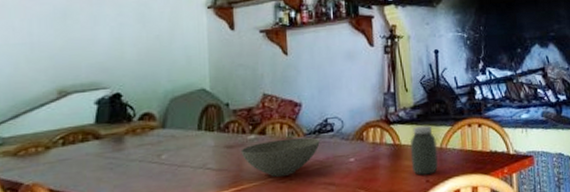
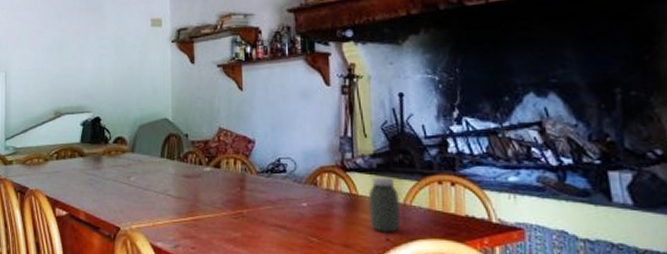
bowl: present [240,137,320,177] -> none [197,174,272,212]

